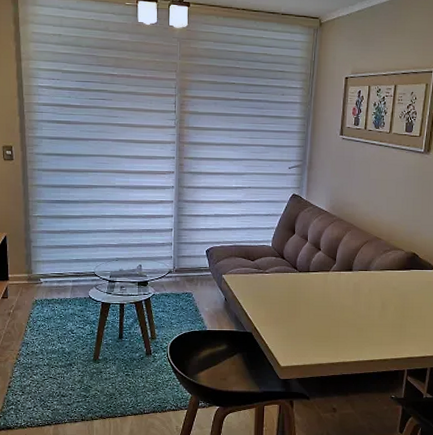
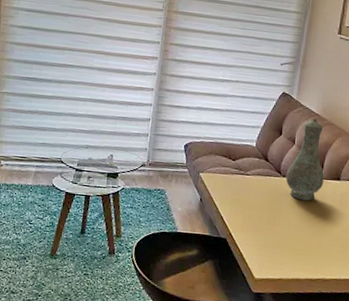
vase: none [302,215,338,292] -> present [285,118,325,201]

